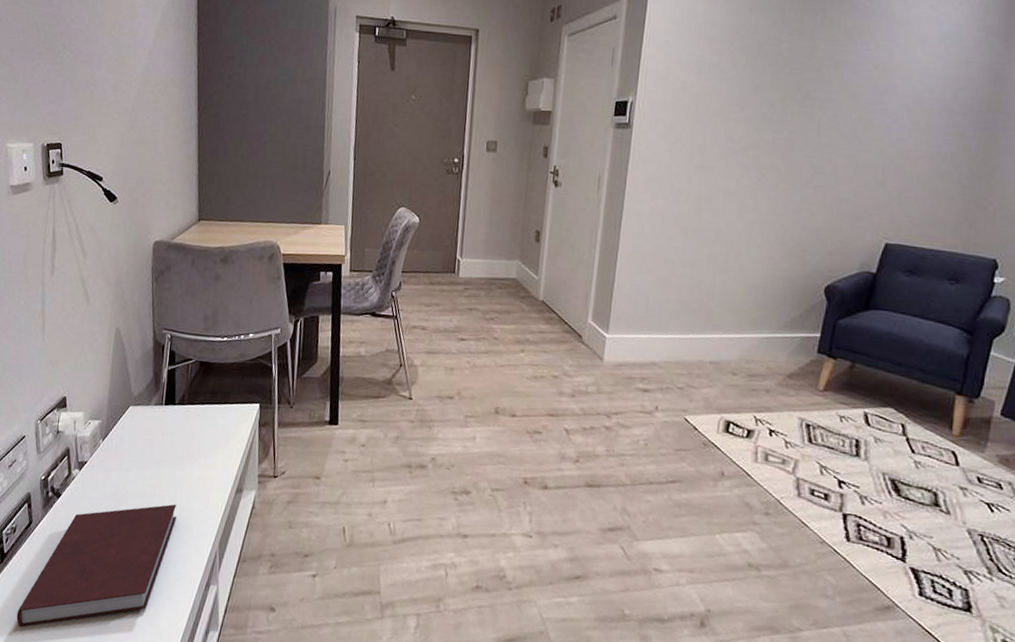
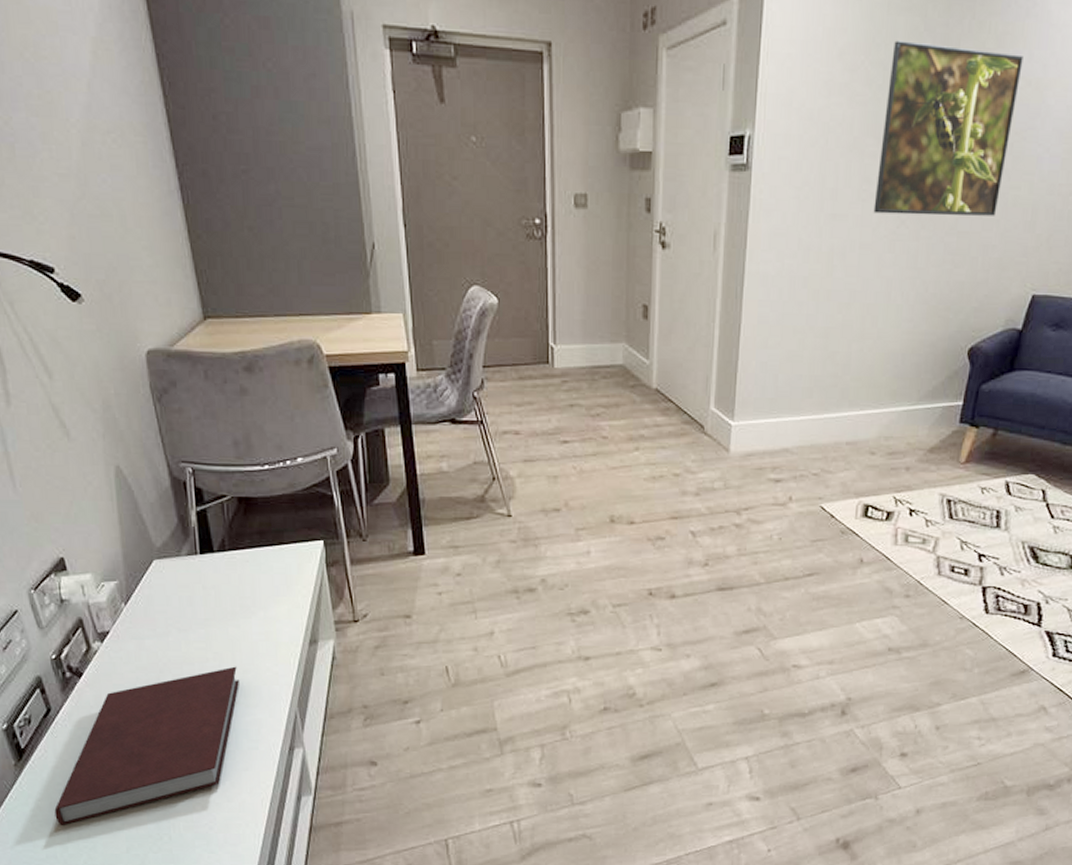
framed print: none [737,32,871,174] -> present [873,40,1023,216]

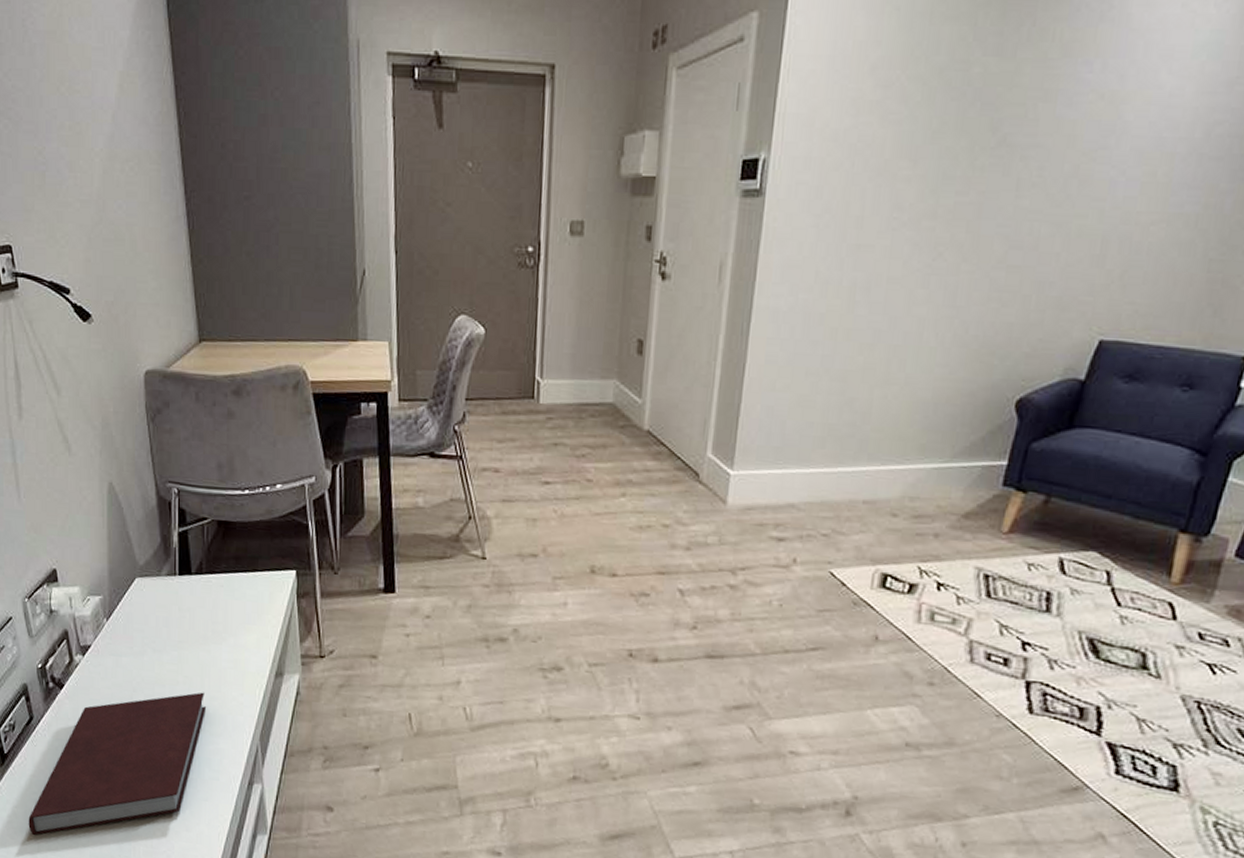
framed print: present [873,40,1023,216] -> none [905,52,1095,248]

